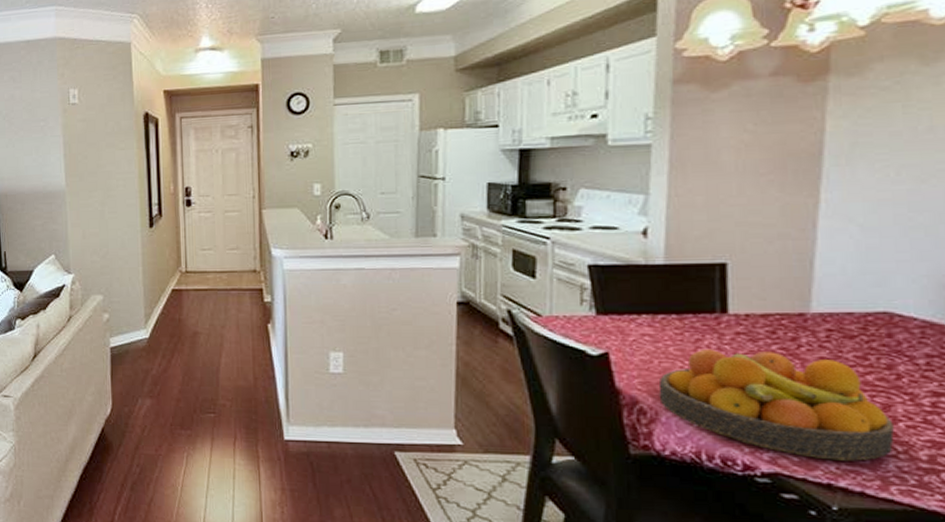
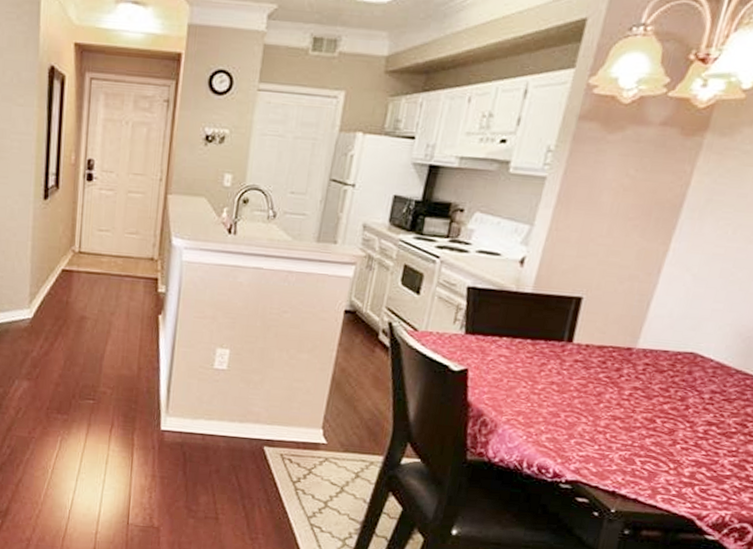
fruit bowl: present [658,348,894,461] -> none [501,372,673,474]

